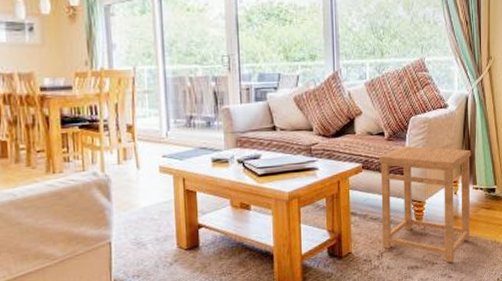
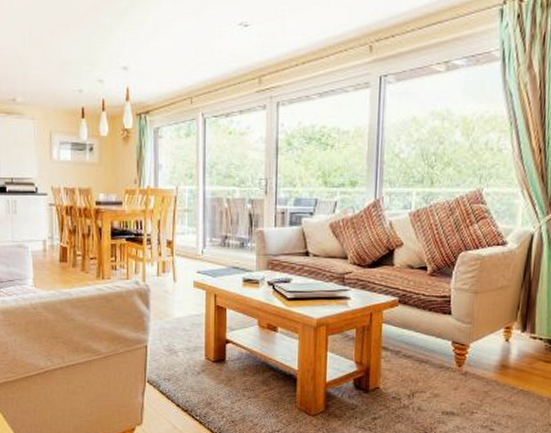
side table: present [379,146,471,263] -> none [414,283,532,416]

